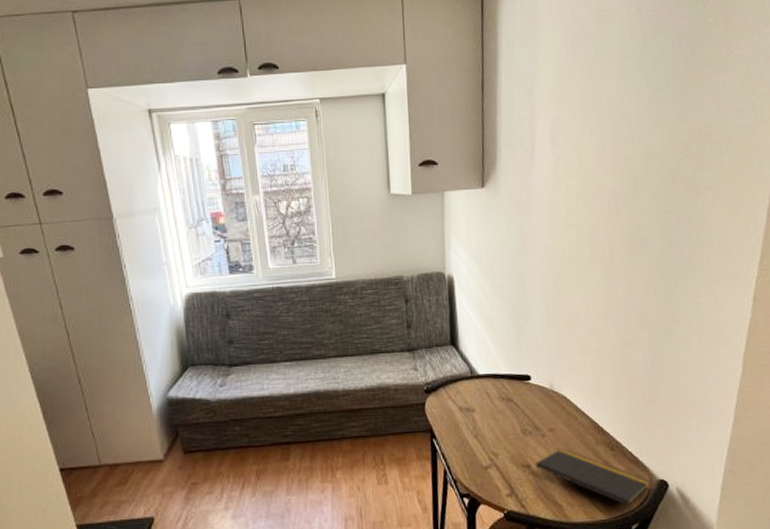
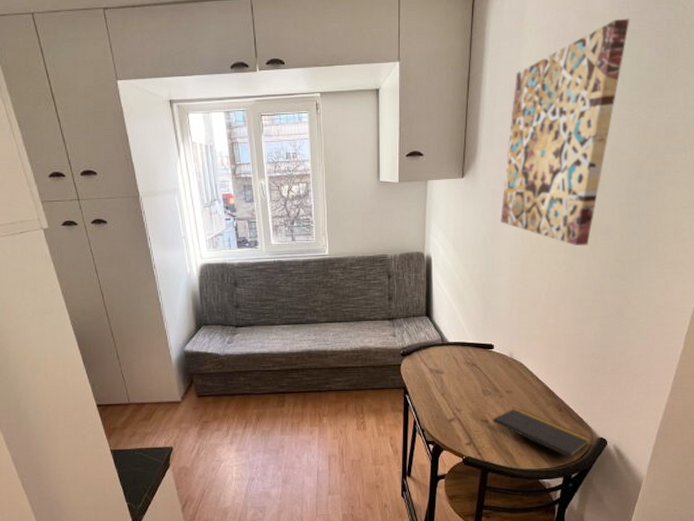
wall art: none [527,17,650,260] -> present [500,18,630,247]

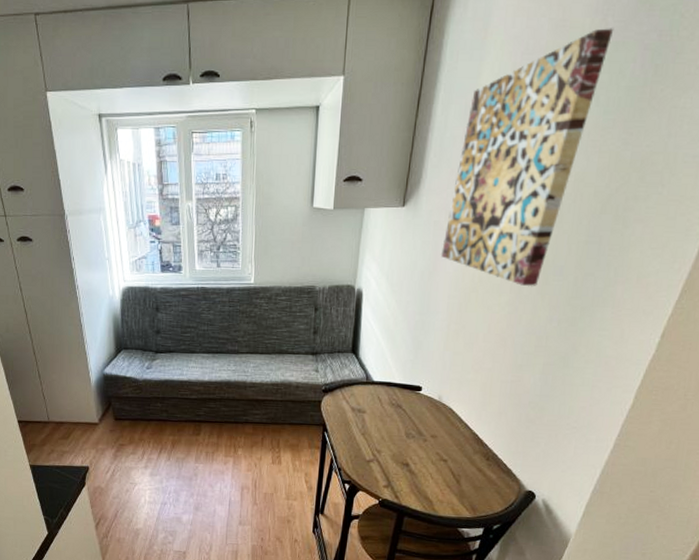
notepad: present [493,407,590,465] -> none [414,453,518,517]

